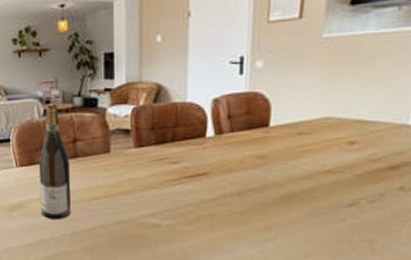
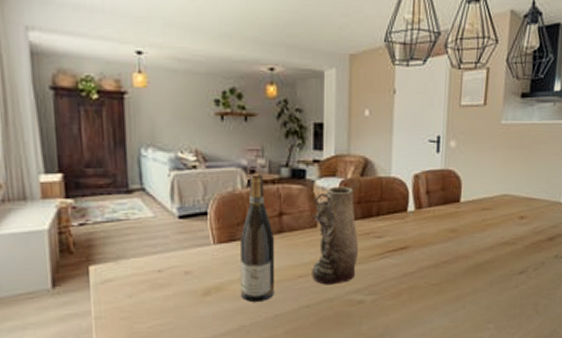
vase: none [106,113,152,208] -> present [312,186,358,285]

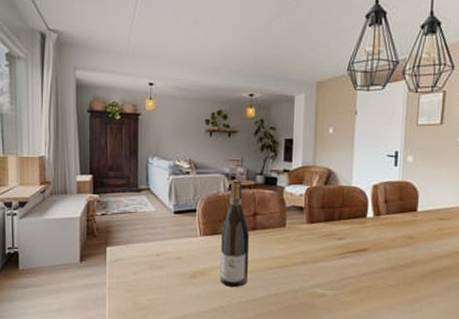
vase: present [312,186,358,285] -> none [280,193,321,278]

